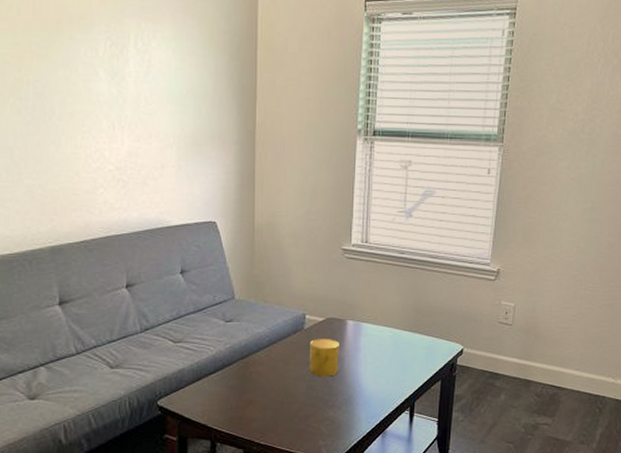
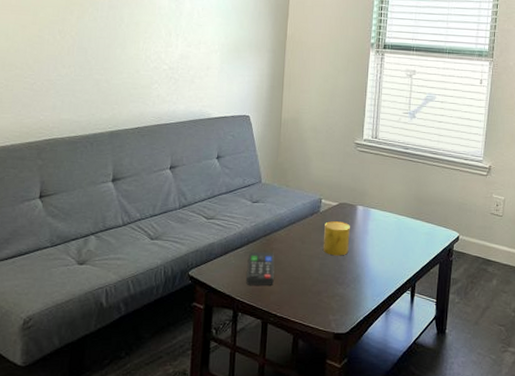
remote control: none [224,375,255,413] -> present [246,251,275,286]

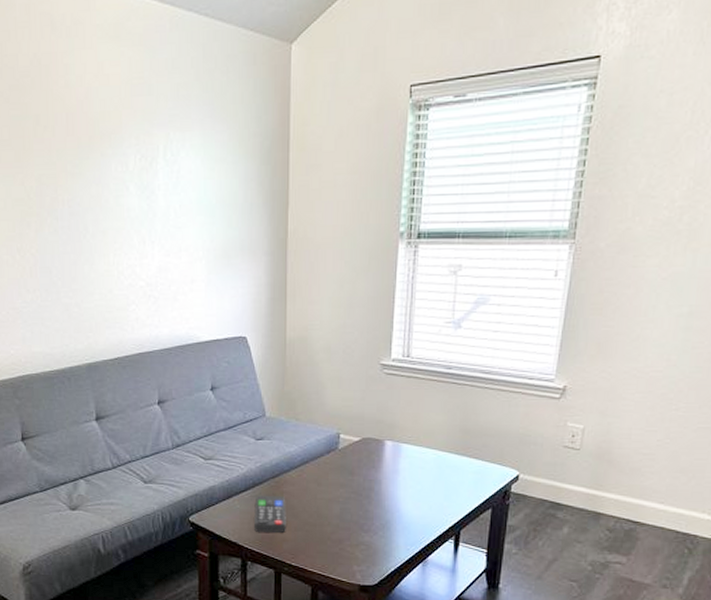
cup: present [322,221,350,256] -> none [343,460,376,500]

